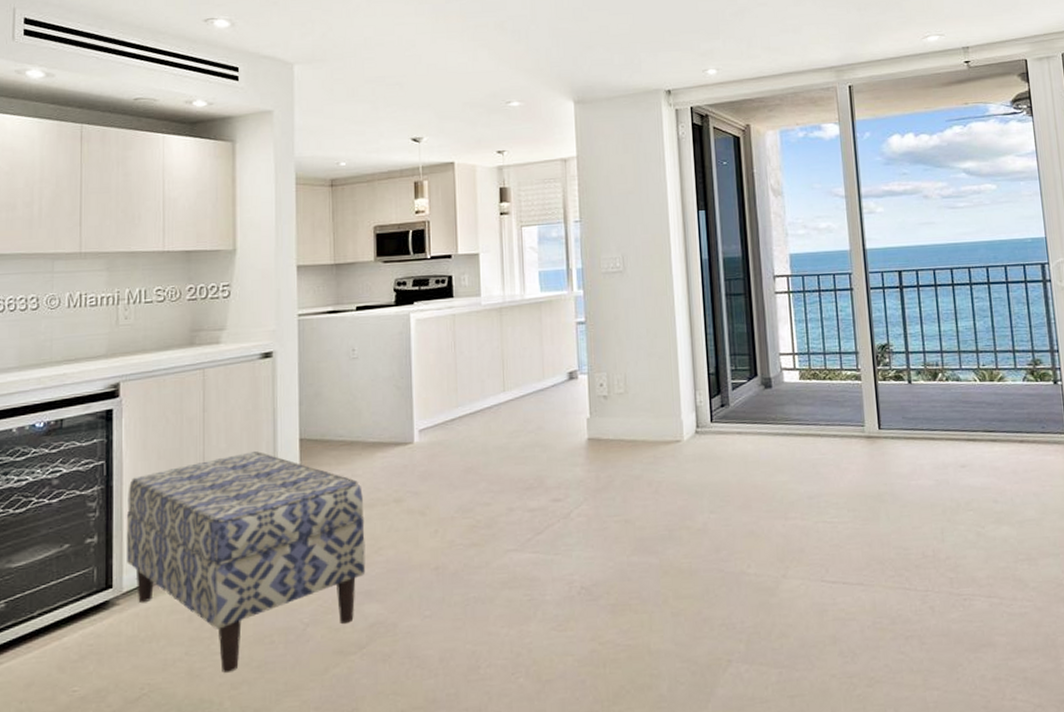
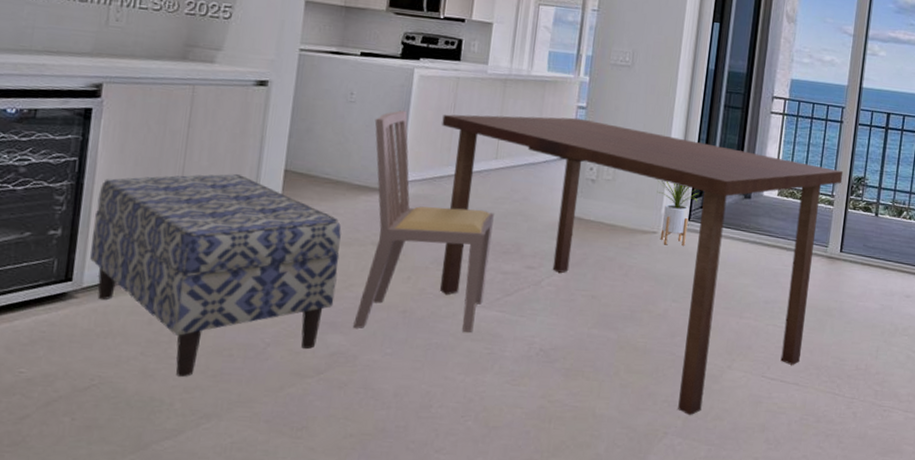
dining chair: none [379,358,515,594] -> present [353,110,494,332]
dining table: none [445,334,866,638] -> present [440,114,844,416]
house plant: none [670,384,717,453] -> present [657,179,698,246]

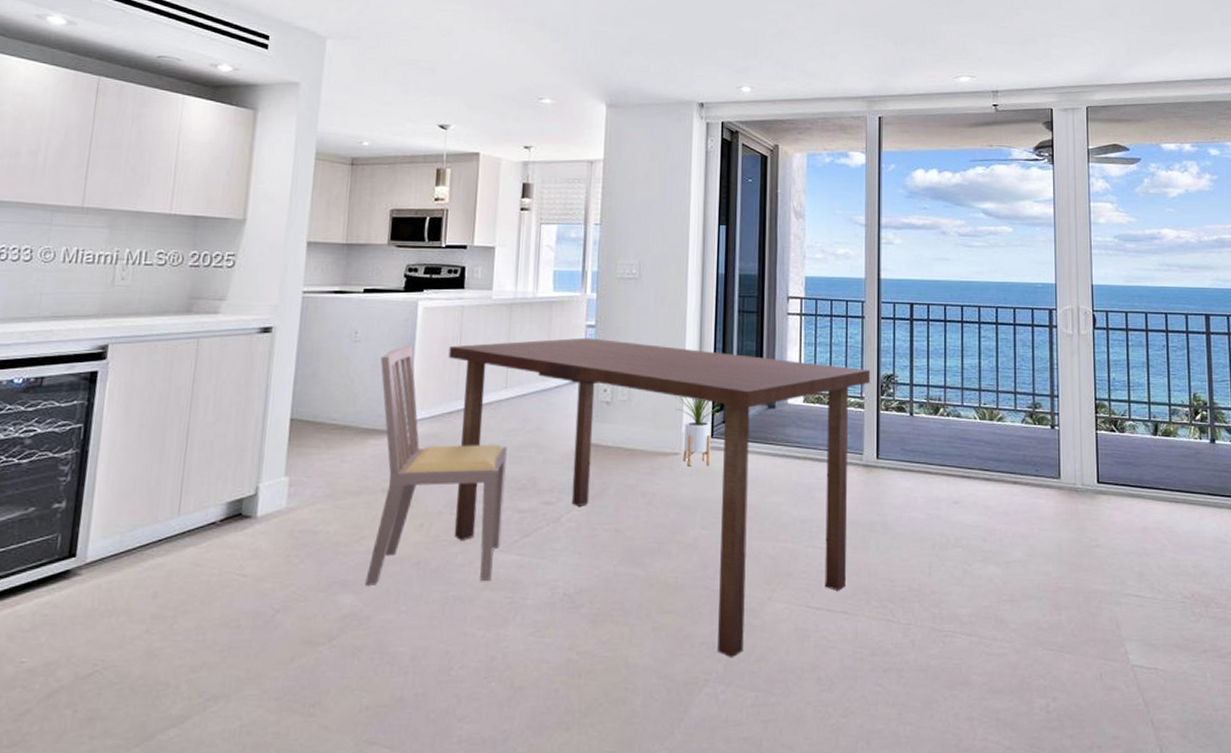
bench: present [90,174,341,378] -> none [94,428,350,656]

